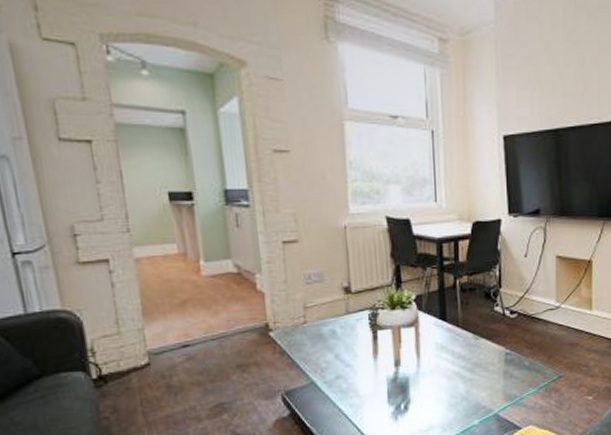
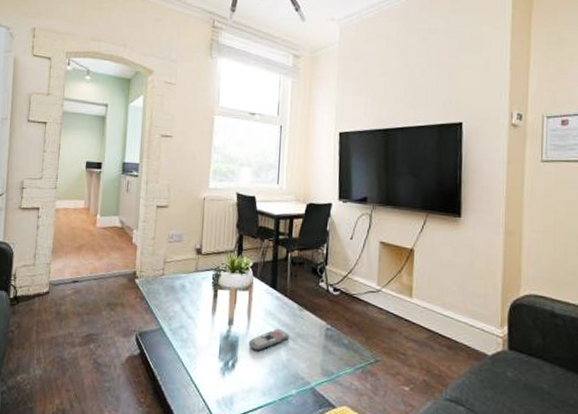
remote control: none [421,361,465,388] -> present [248,328,289,351]

